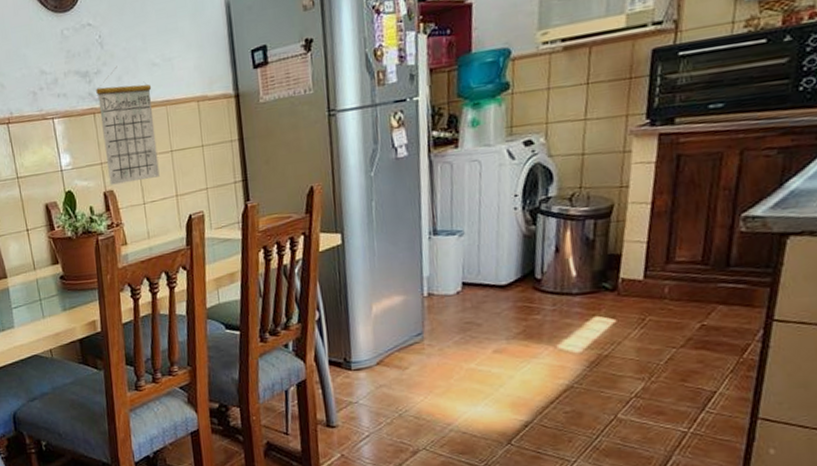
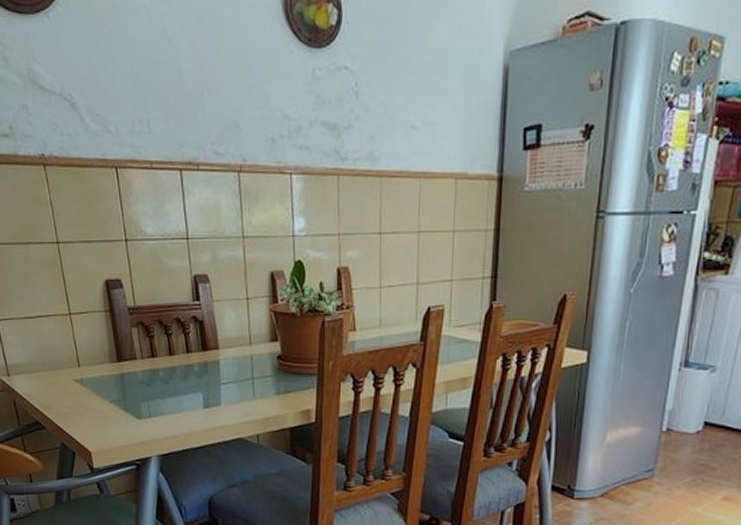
calendar: present [96,66,160,185] -> none [344,122,407,261]

